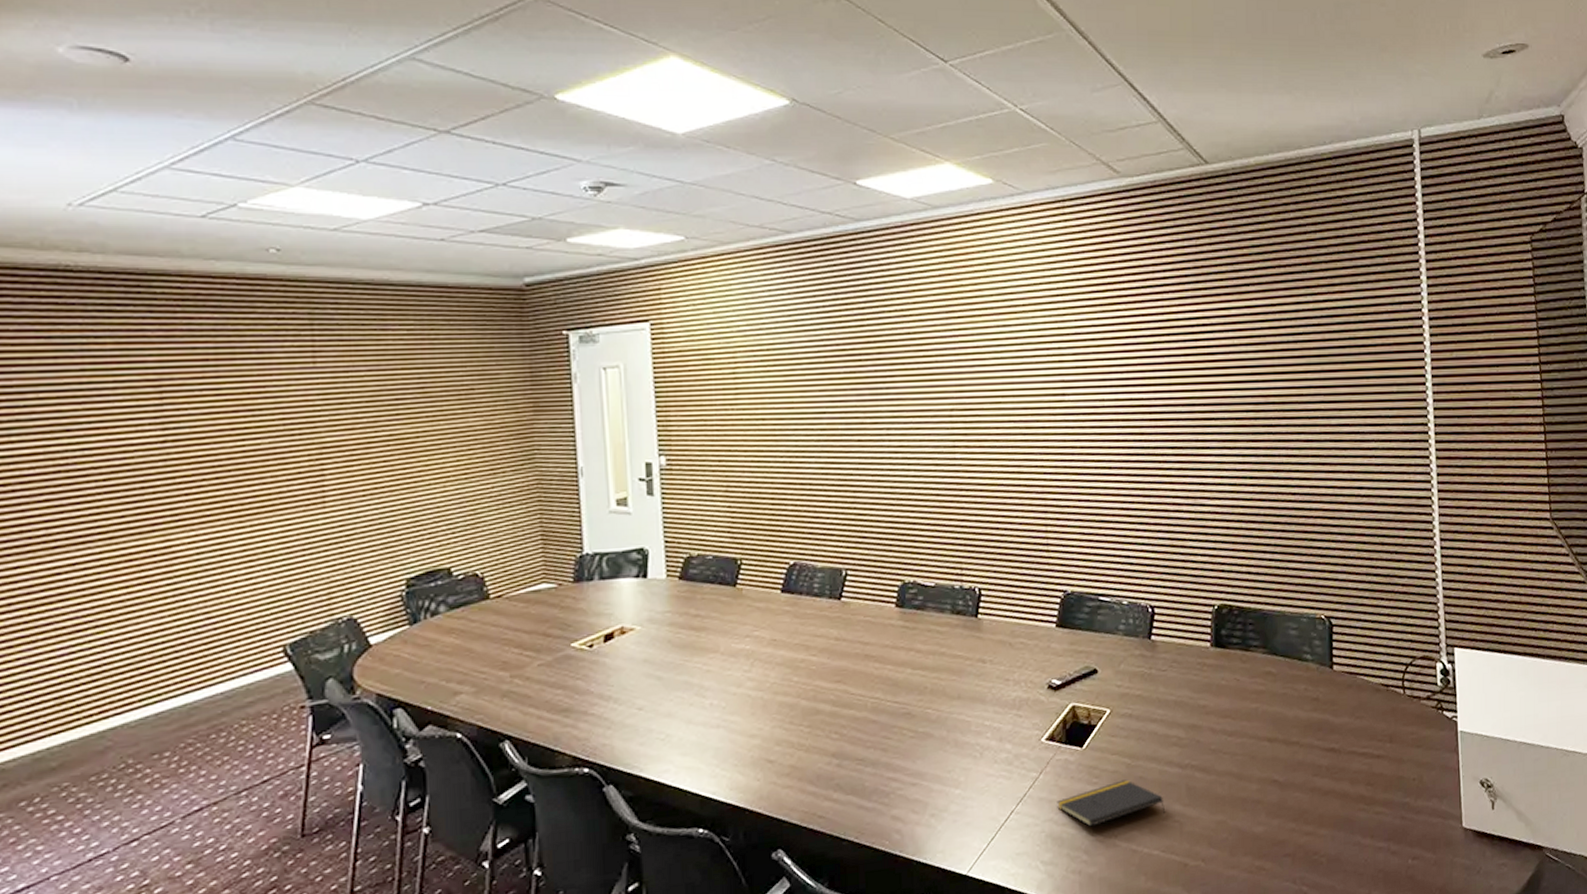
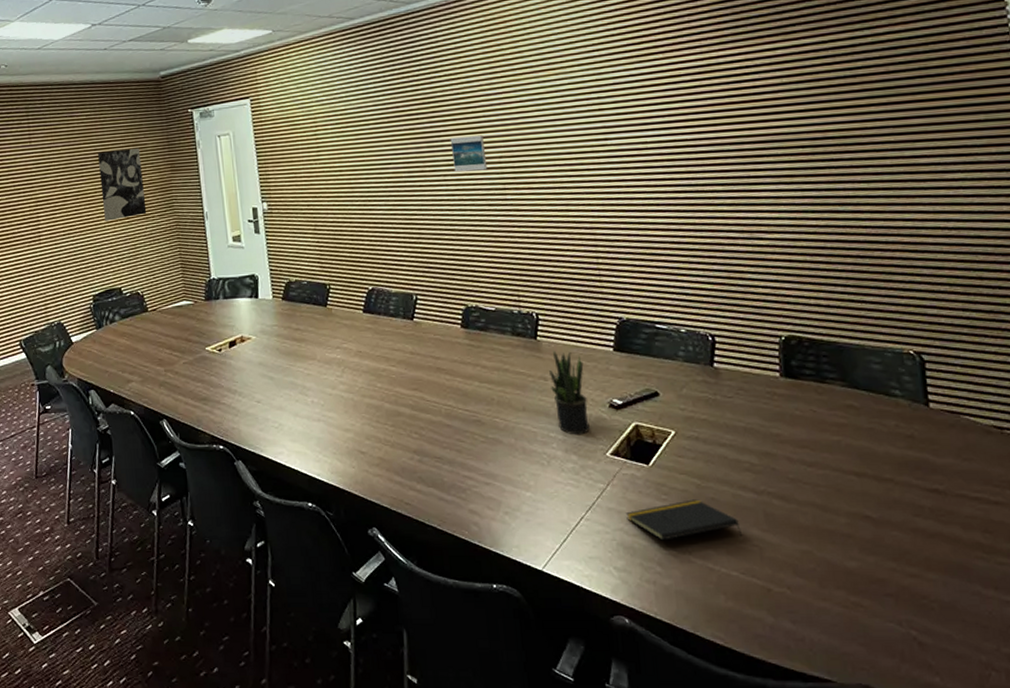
wall art: none [424,378,495,477] -> present [98,147,147,221]
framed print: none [896,383,937,426] -> present [450,135,488,172]
potted plant: none [989,629,1026,722] -> present [549,350,590,435]

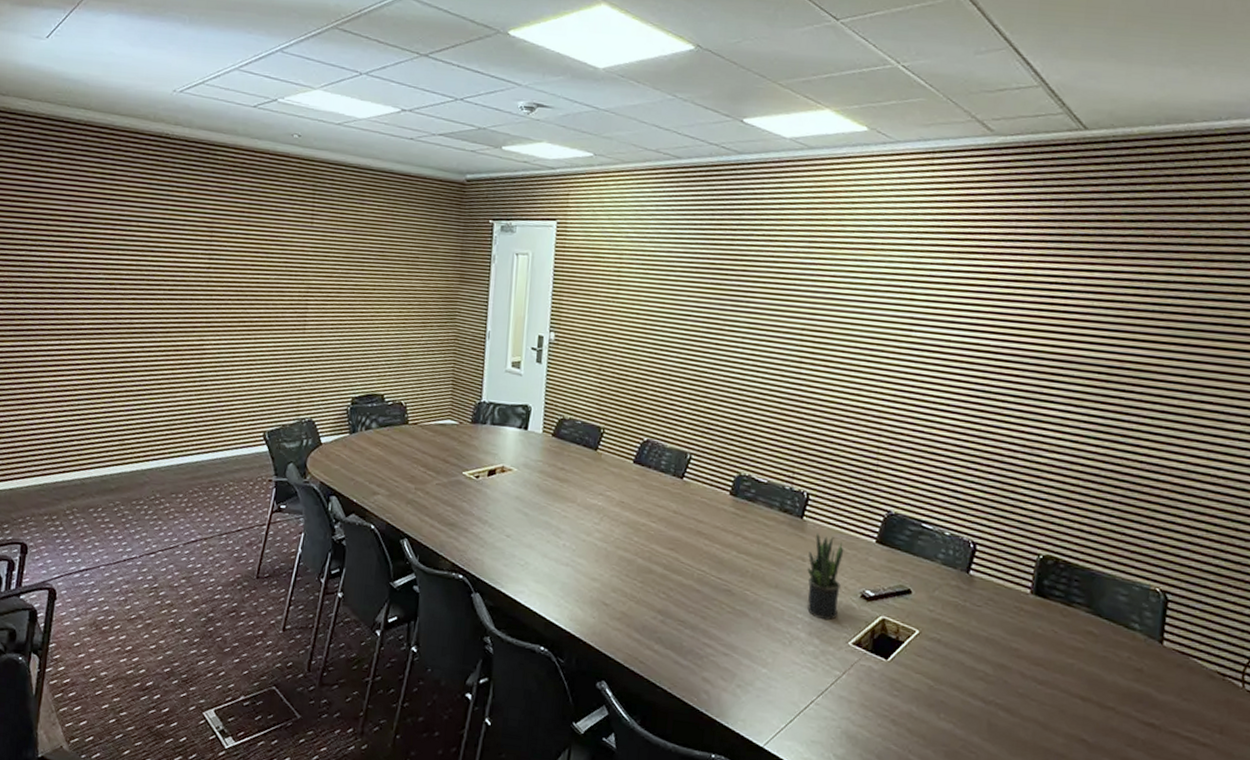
wall art: present [98,147,147,221] -> none [378,247,430,323]
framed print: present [450,135,488,172] -> none [754,300,790,340]
notepad: present [626,499,743,541] -> none [855,699,964,742]

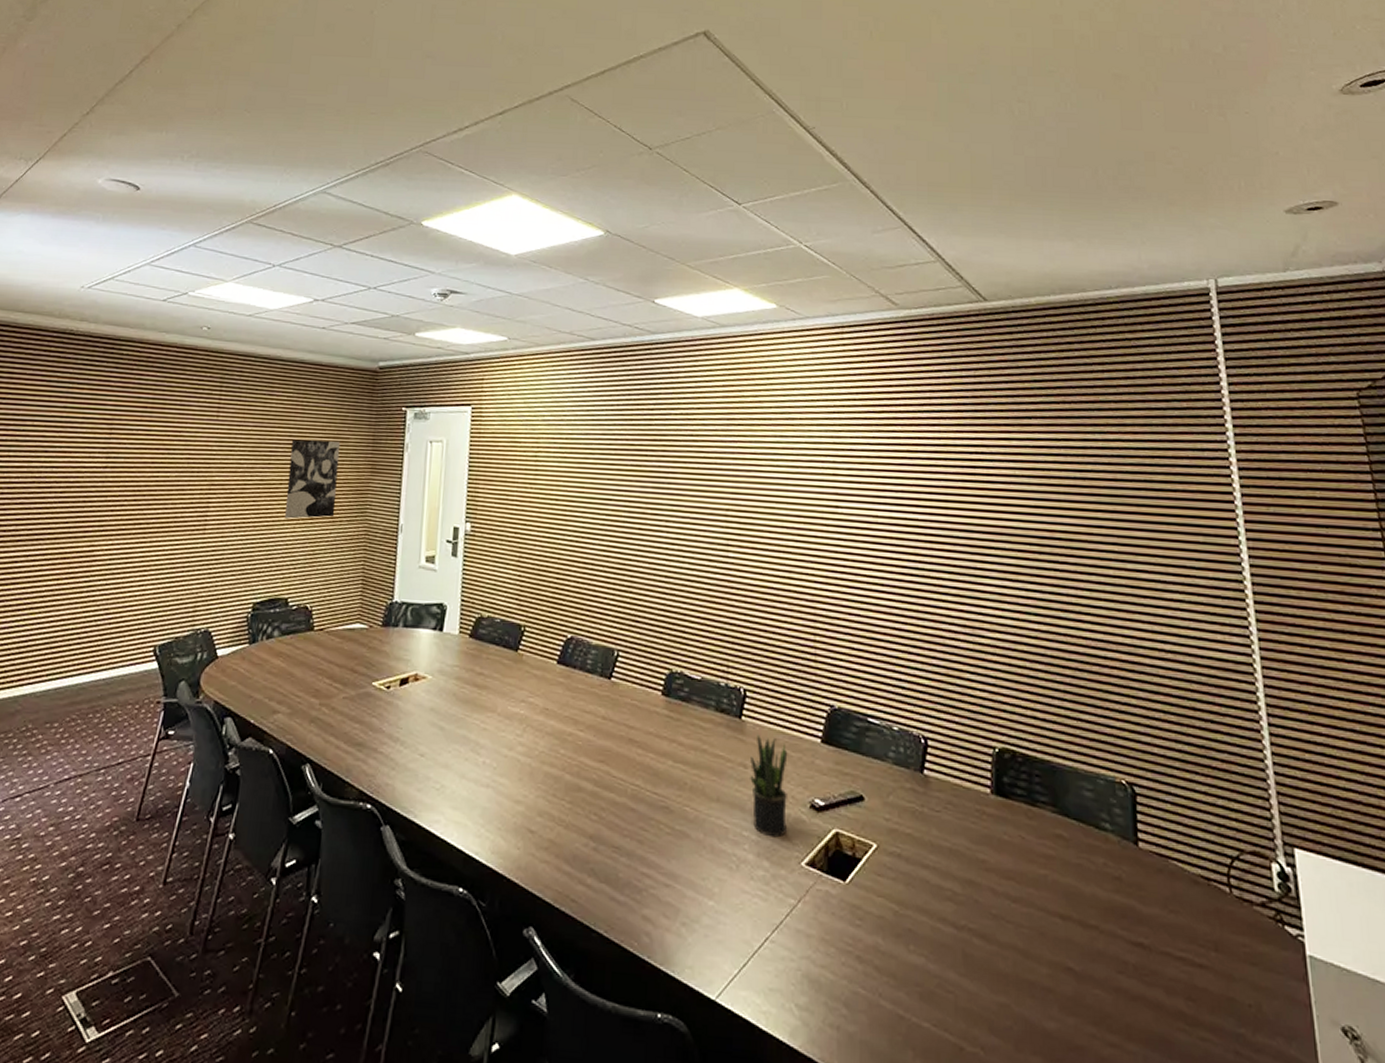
wall art: none [378,247,430,323] -> present [285,439,341,519]

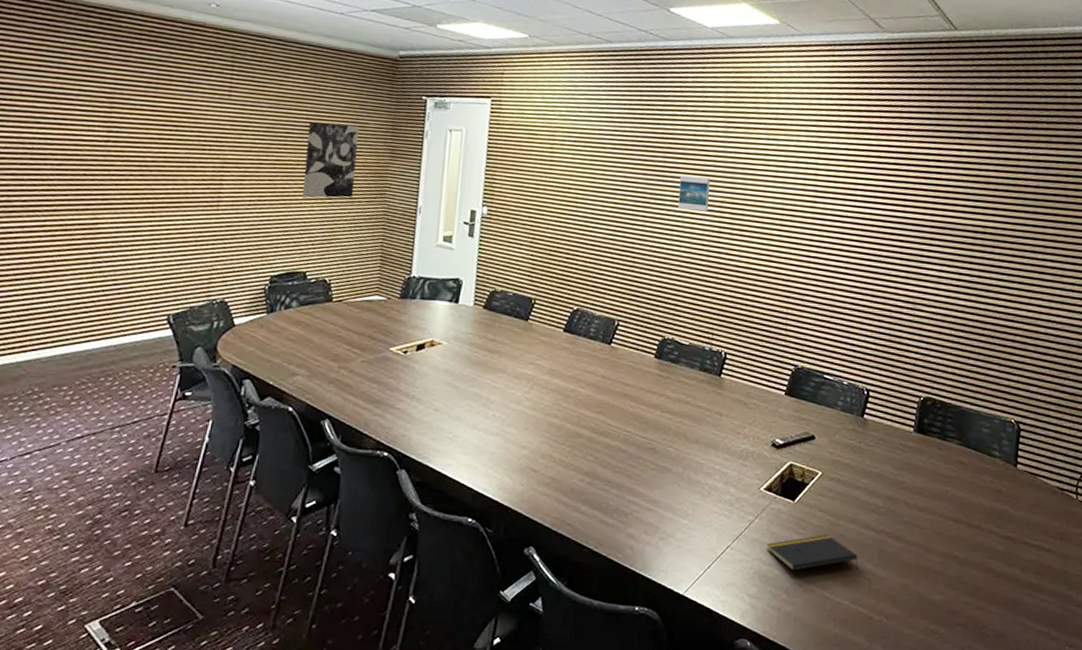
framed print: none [677,481,713,522] -> present [678,175,711,212]
potted plant: present [750,734,788,838] -> none [724,389,757,470]
notepad: none [815,928,938,979] -> present [766,535,859,571]

